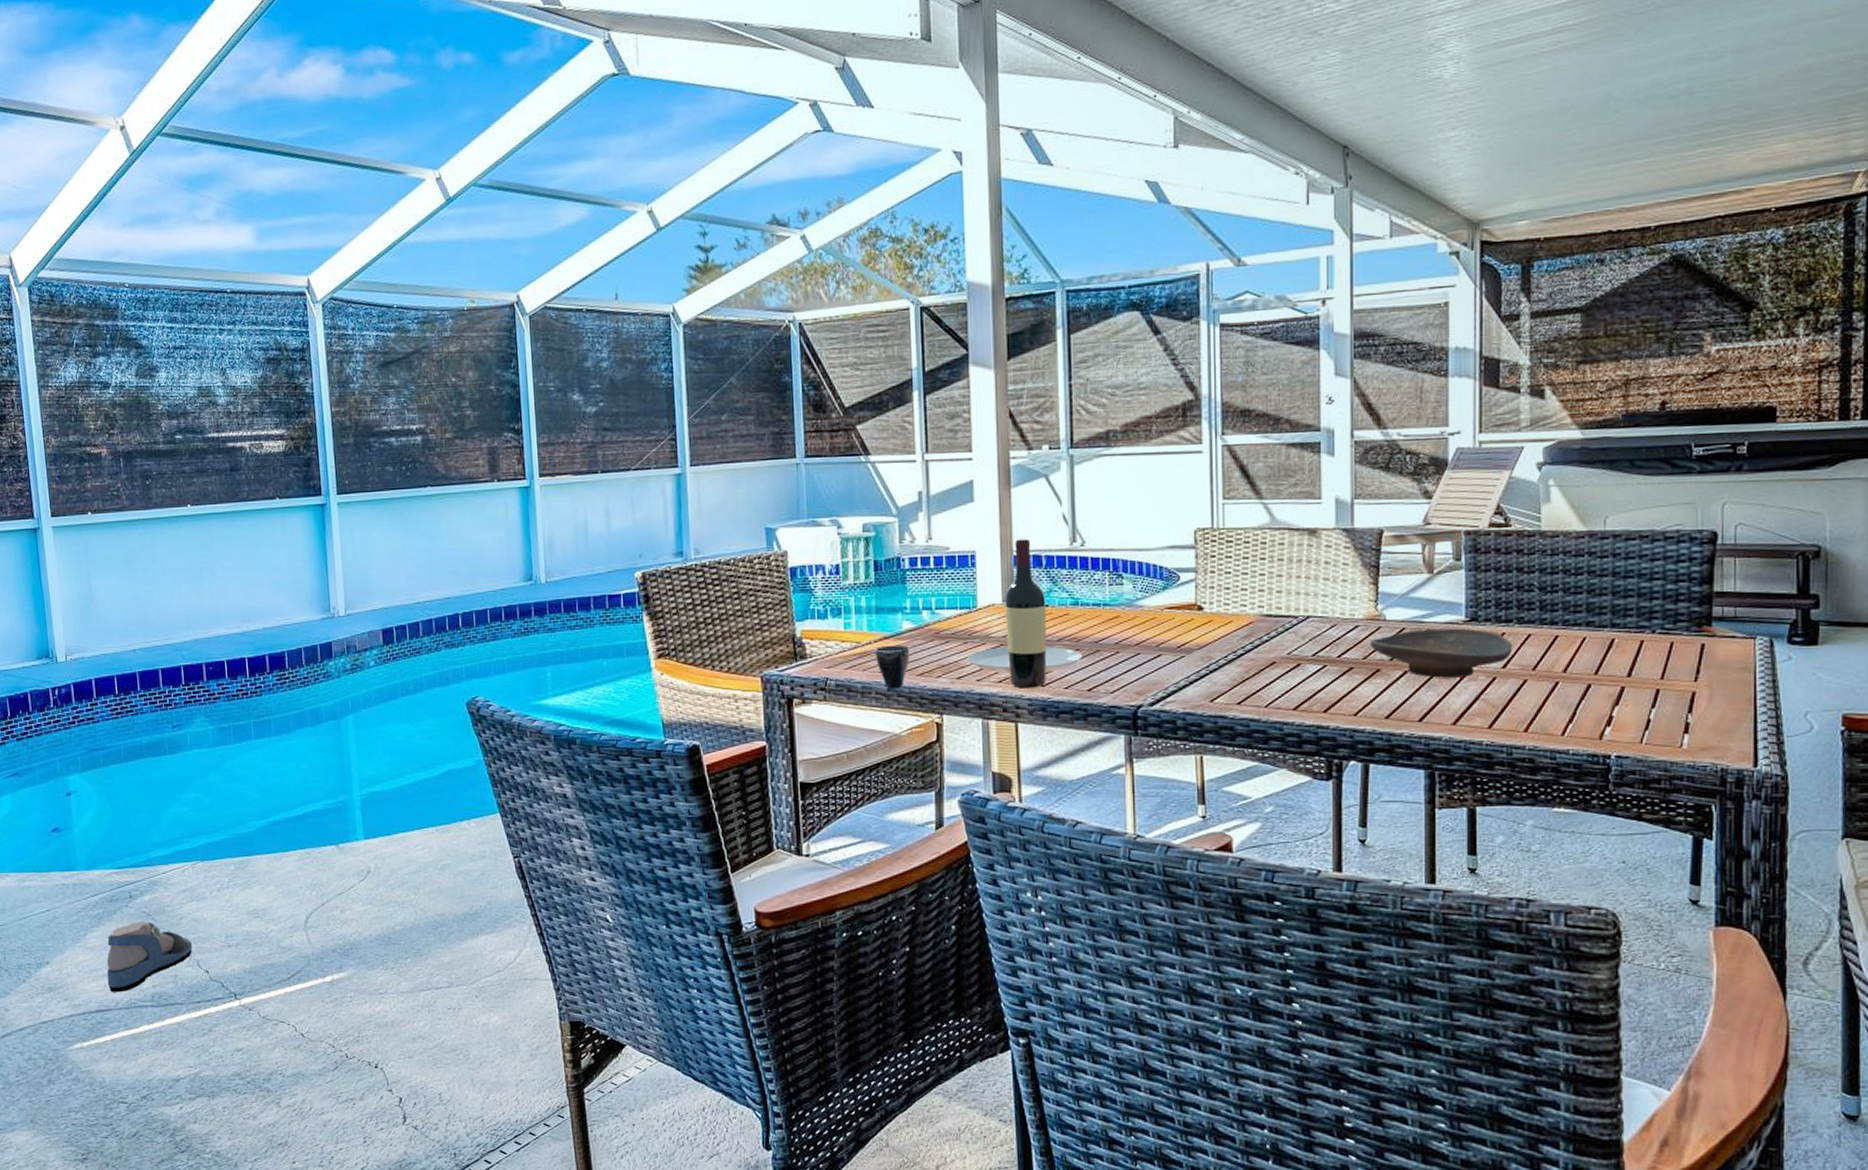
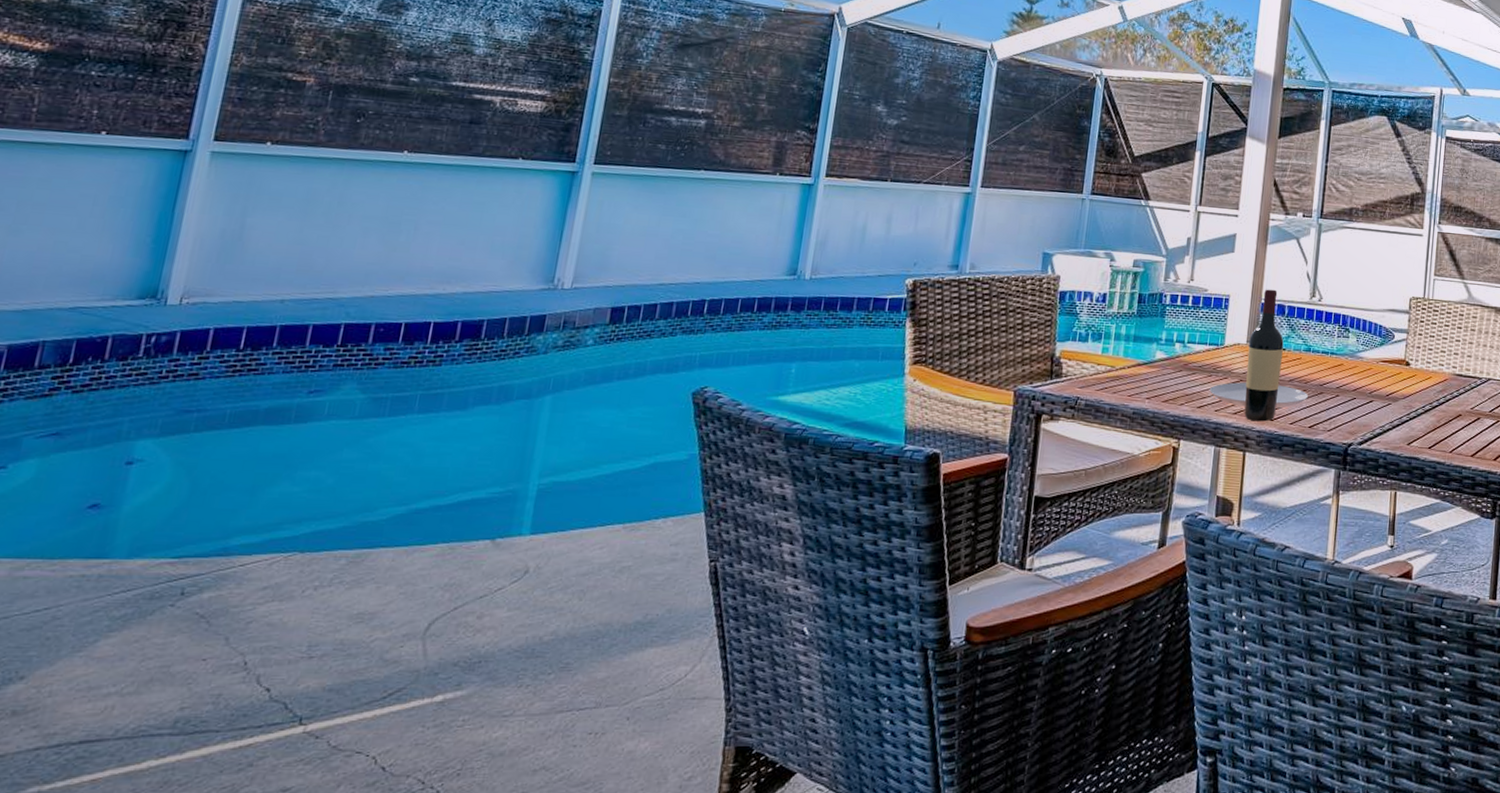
sandal: present [106,922,193,992] -> none [110,625,257,717]
cup: present [874,645,910,688] -> none [1126,371,1159,412]

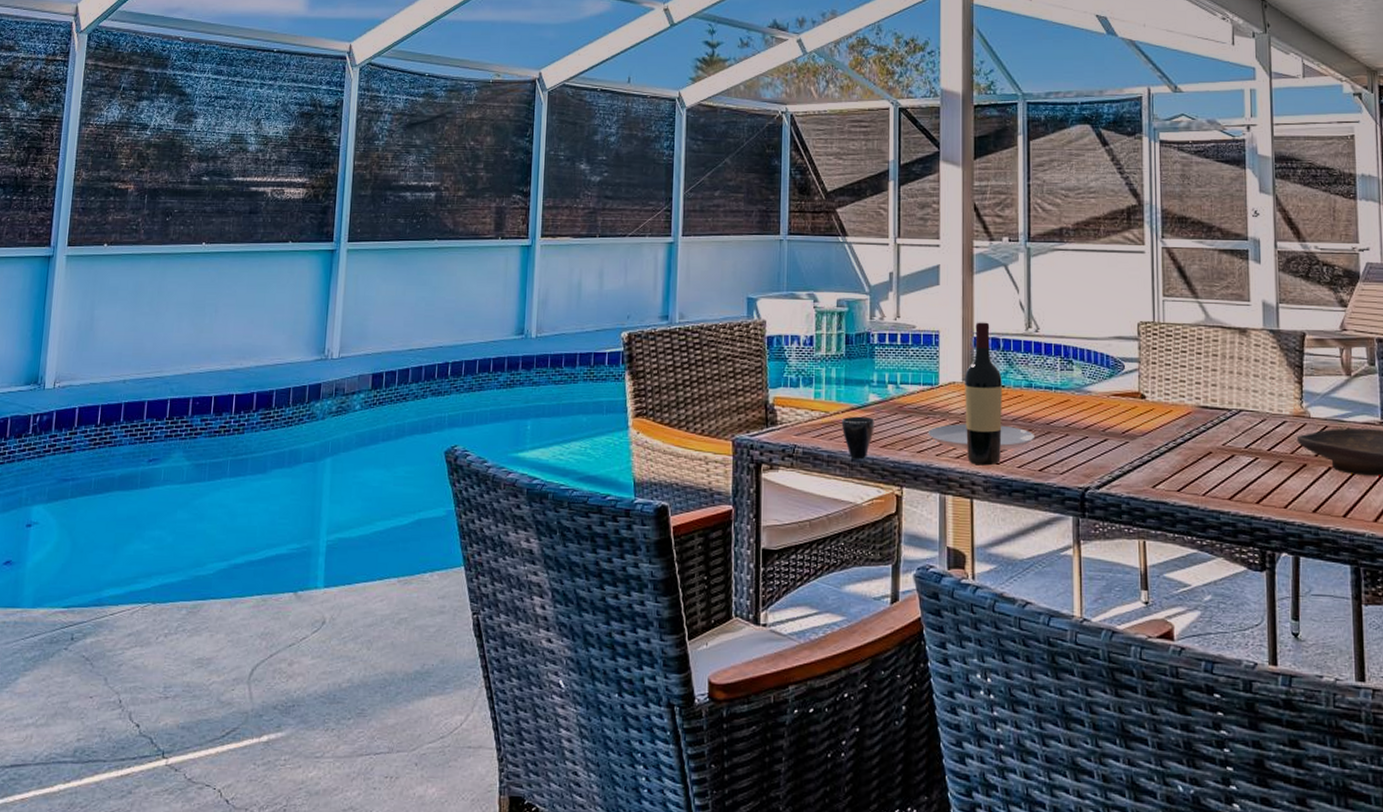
cup: none [1126,371,1159,412] -> present [841,416,874,458]

